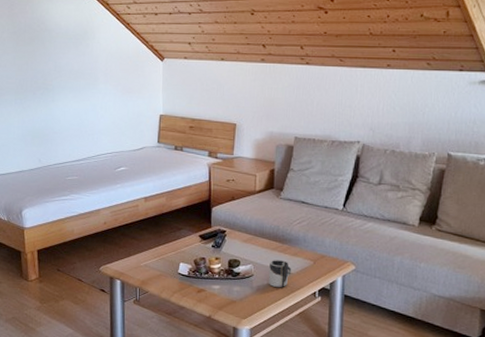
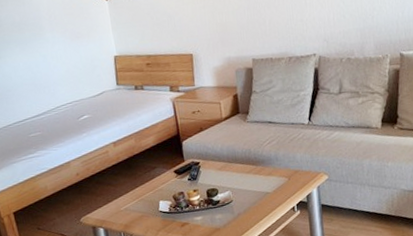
cup: present [269,260,292,287] -> none [246,181,269,209]

